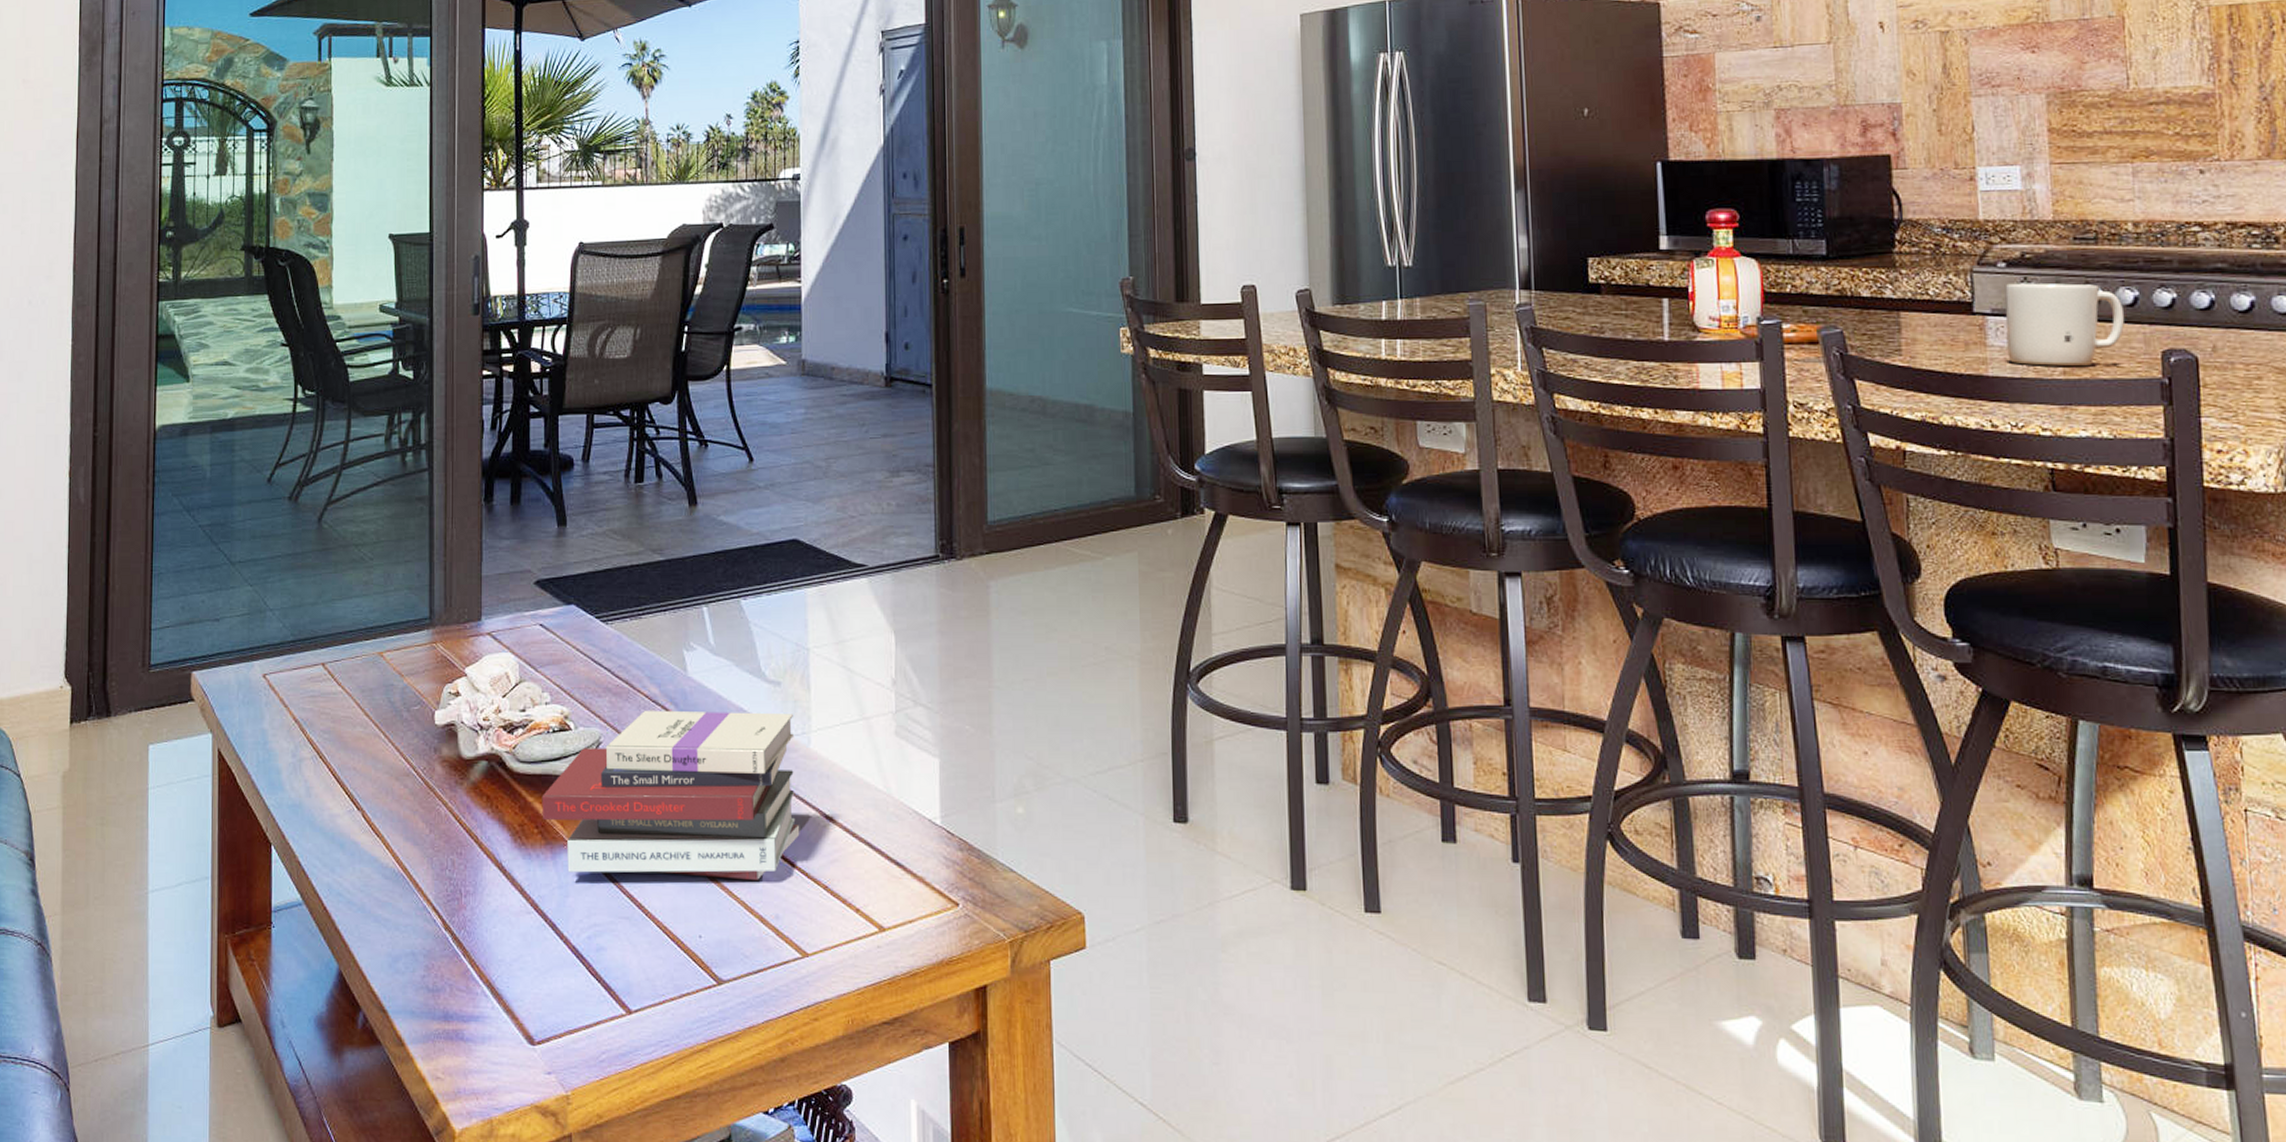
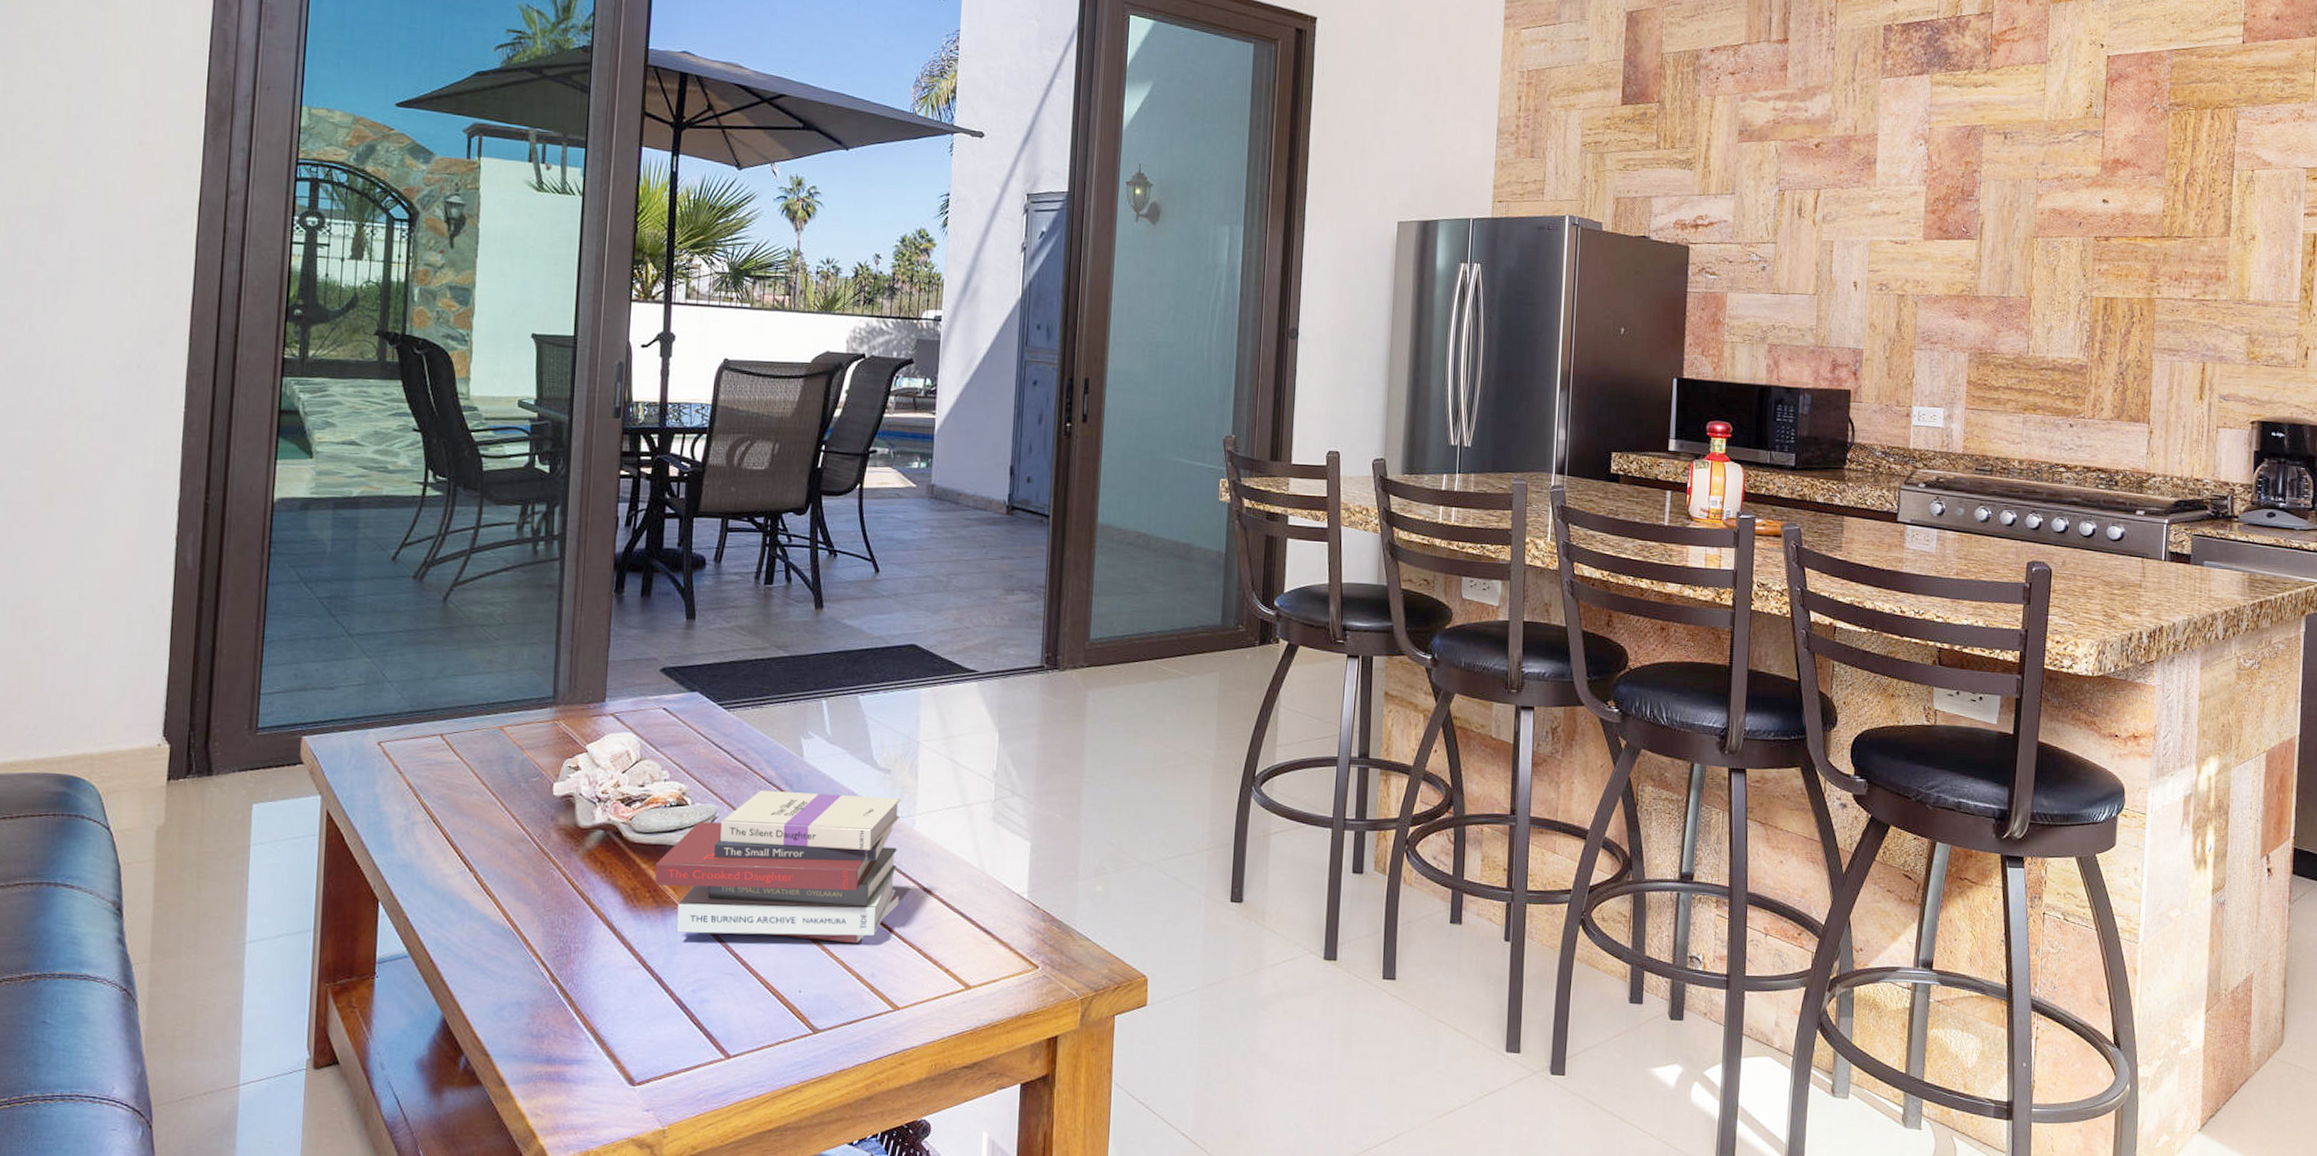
mug: present [2004,283,2125,366] -> none [1918,500,2005,569]

